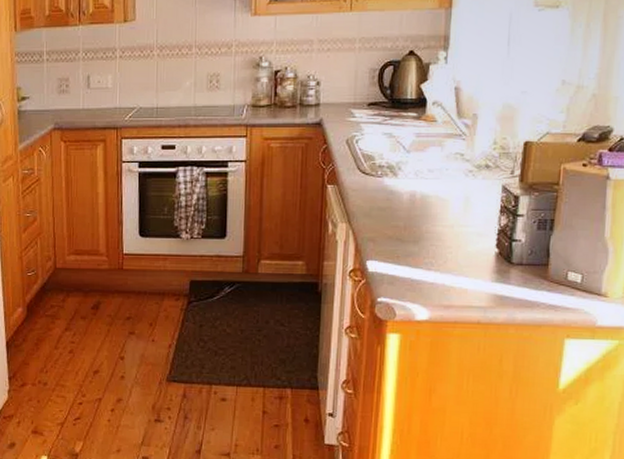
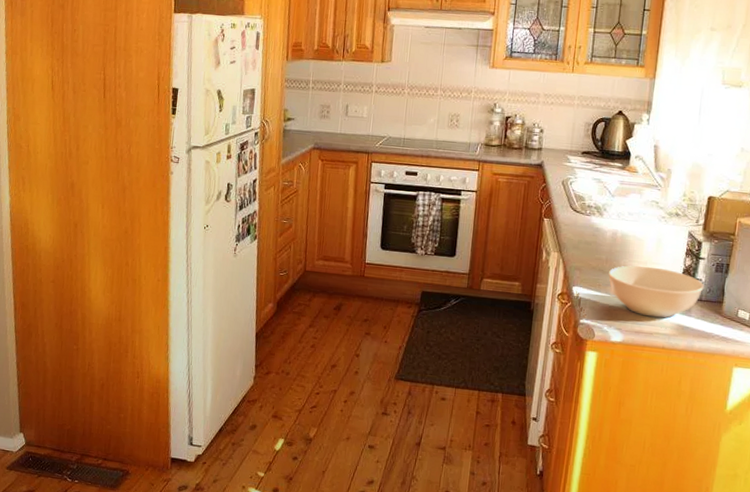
bowl: none [408,230,525,289] -> present [608,265,704,318]

